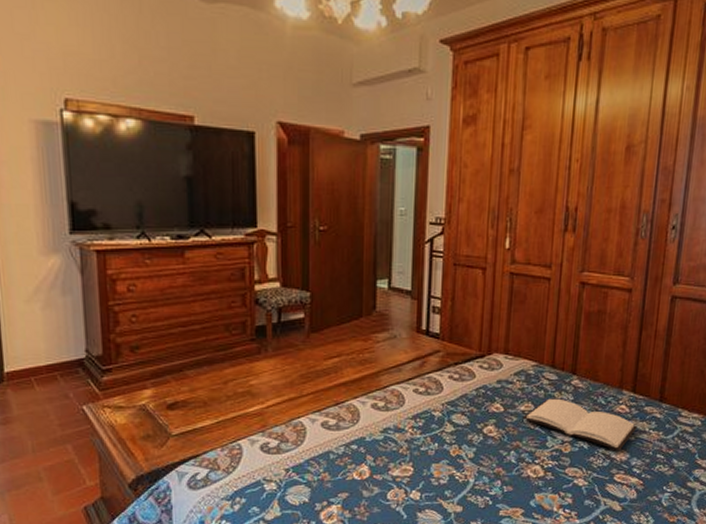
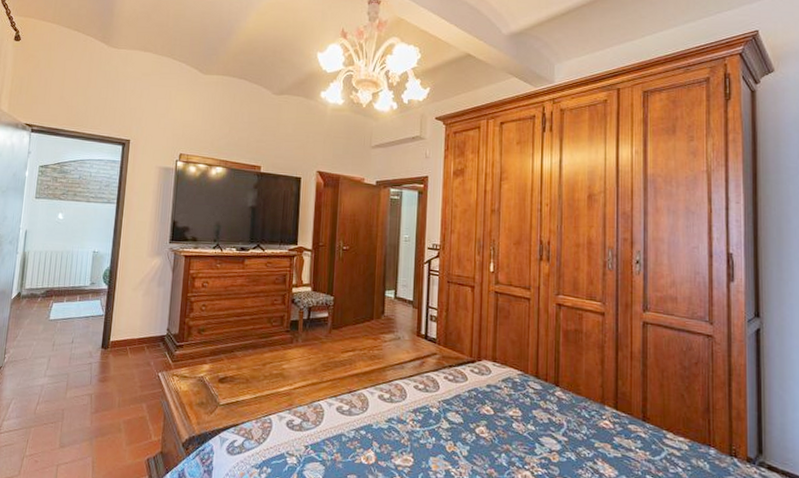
book: present [522,398,638,450] -> none [511,406,623,466]

